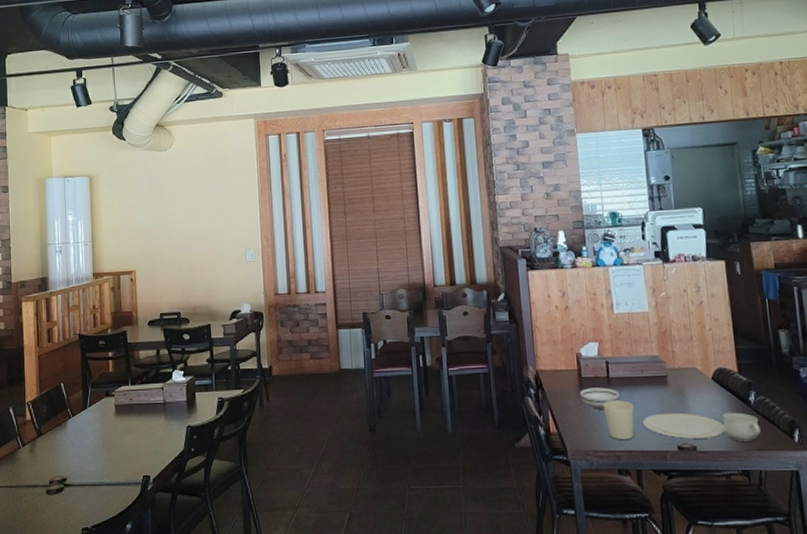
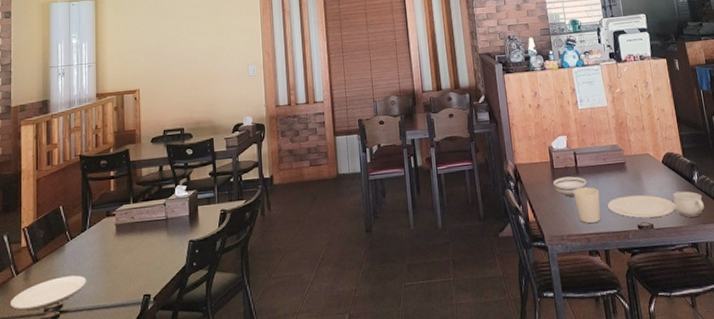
plate: none [18,451,89,481] -> present [11,275,87,311]

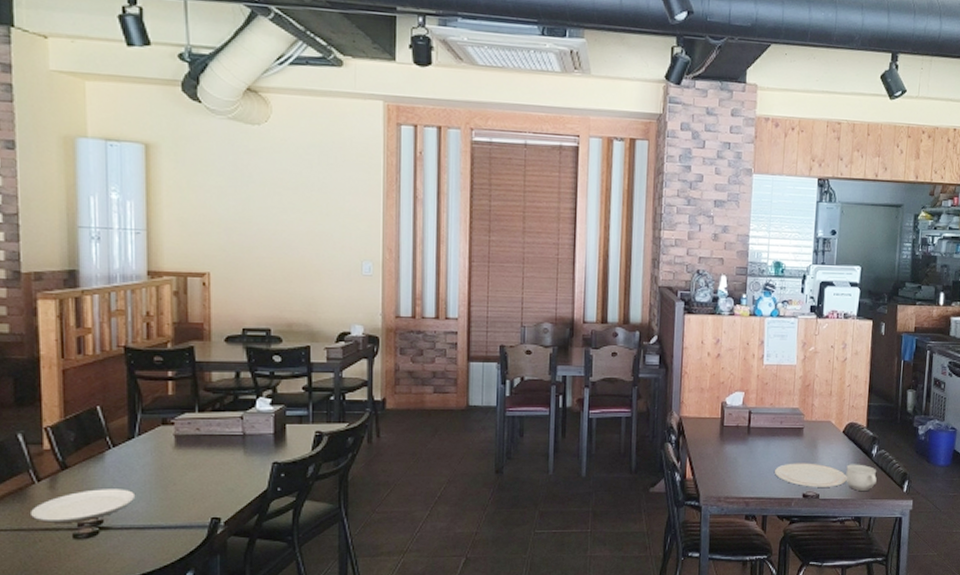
bowl: present [553,176,587,197] -> none [720,436,757,458]
dixie cup: present [573,187,601,224] -> none [740,450,768,488]

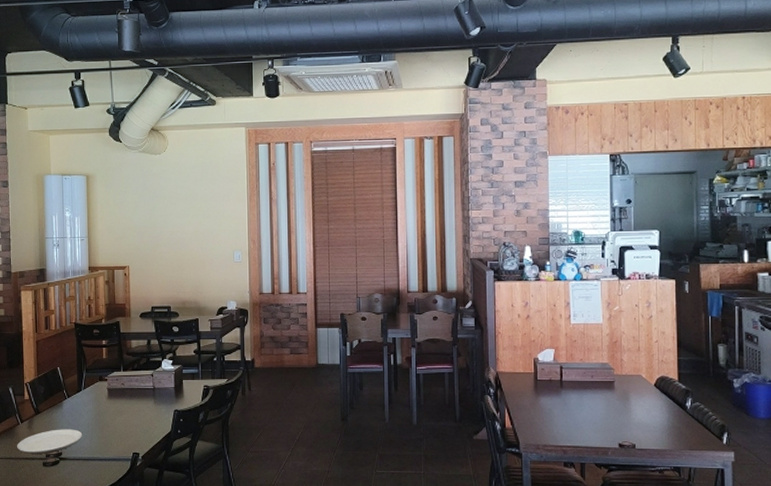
plate: present [775,463,847,487] -> none [590,414,662,438]
teacup: present [845,464,877,491] -> none [661,416,693,442]

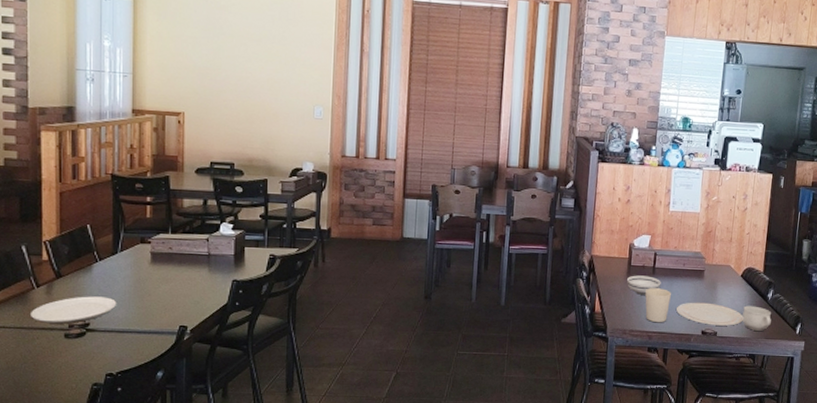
bowl: none [535,389,570,409] -> present [627,275,661,295]
dixie cup: none [554,402,582,437] -> present [645,288,671,323]
plate: none [590,414,662,438] -> present [676,302,744,326]
teacup: none [661,416,693,442] -> present [742,305,771,331]

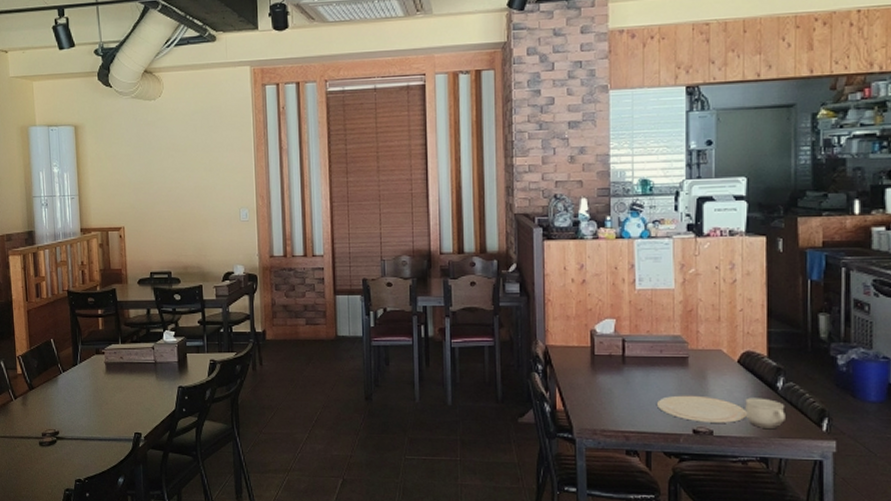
plate: present [31,296,117,324] -> none [11,406,80,433]
bowl: present [627,275,661,295] -> none [592,366,634,389]
dixie cup: present [645,288,671,323] -> none [615,380,648,421]

